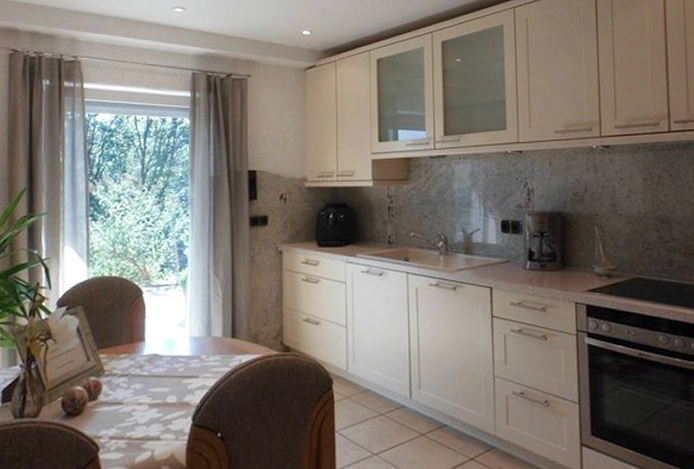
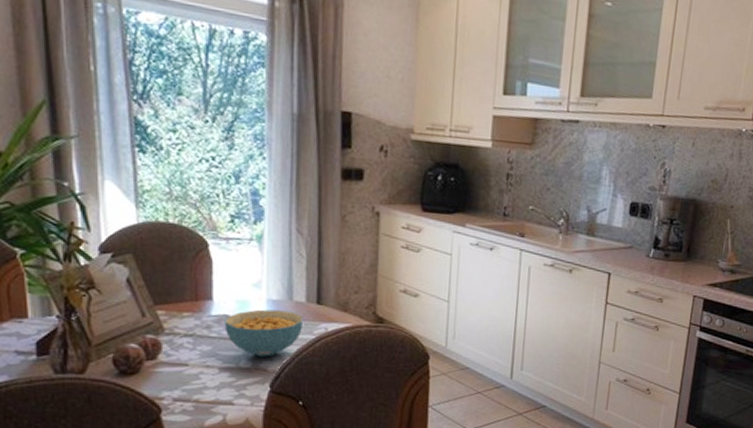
cereal bowl: none [154,346,221,392] -> present [224,309,304,357]

